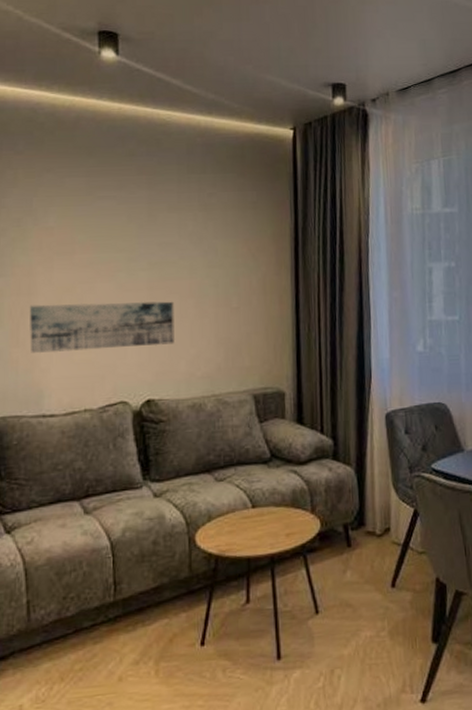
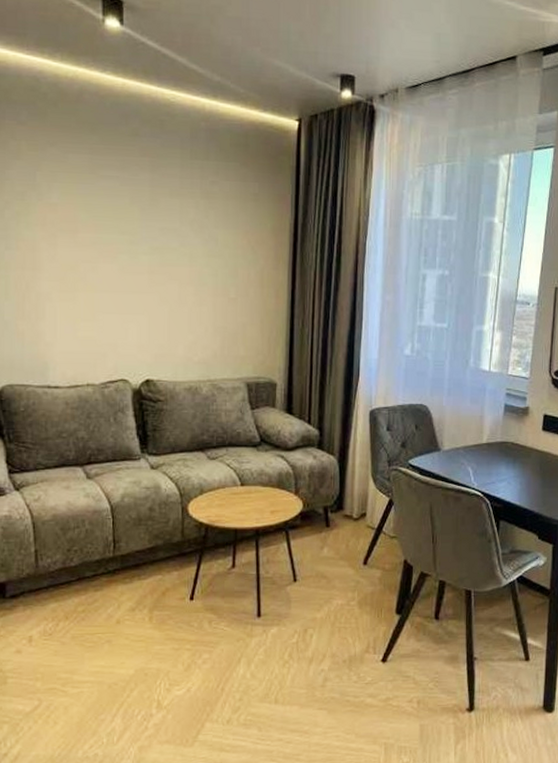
wall art: present [29,301,174,354] -> none [34,280,174,330]

